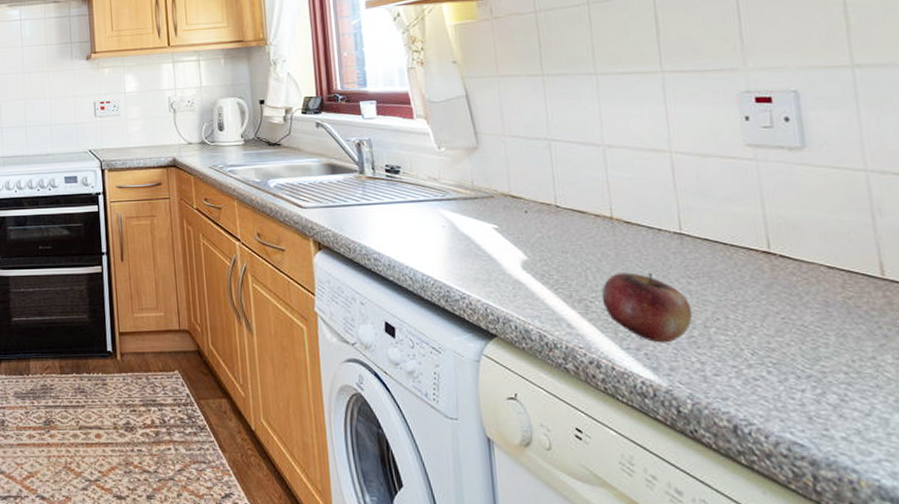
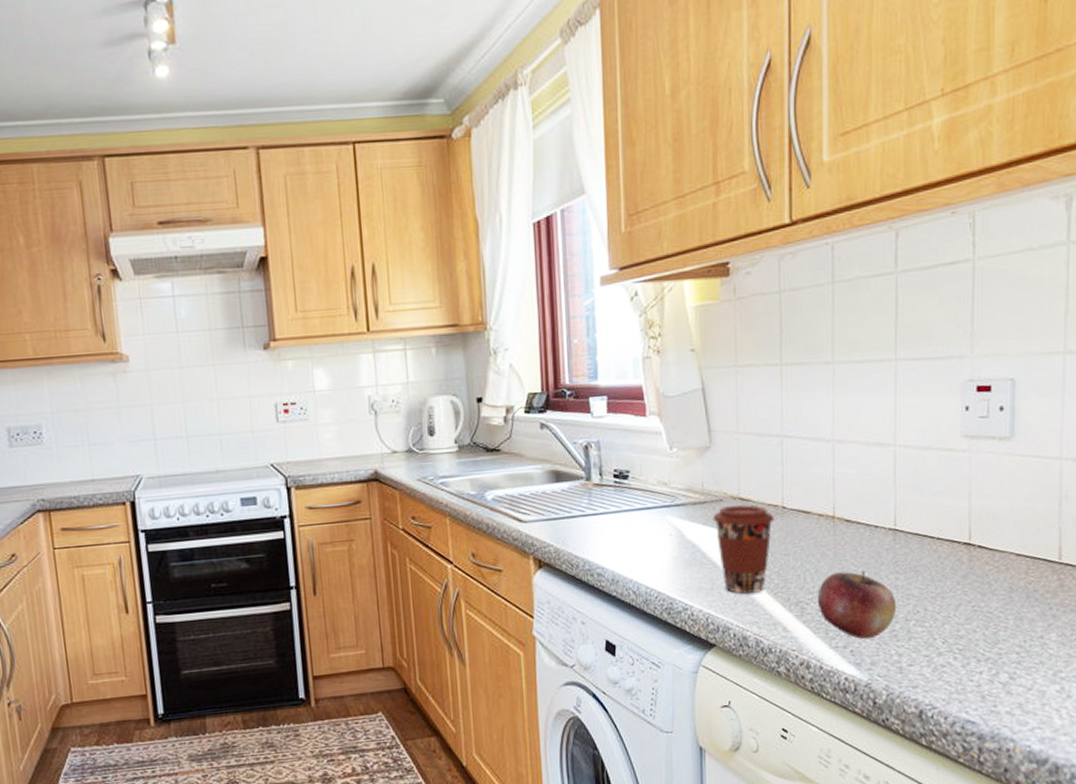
coffee cup: none [484,202,549,287] -> present [712,505,775,594]

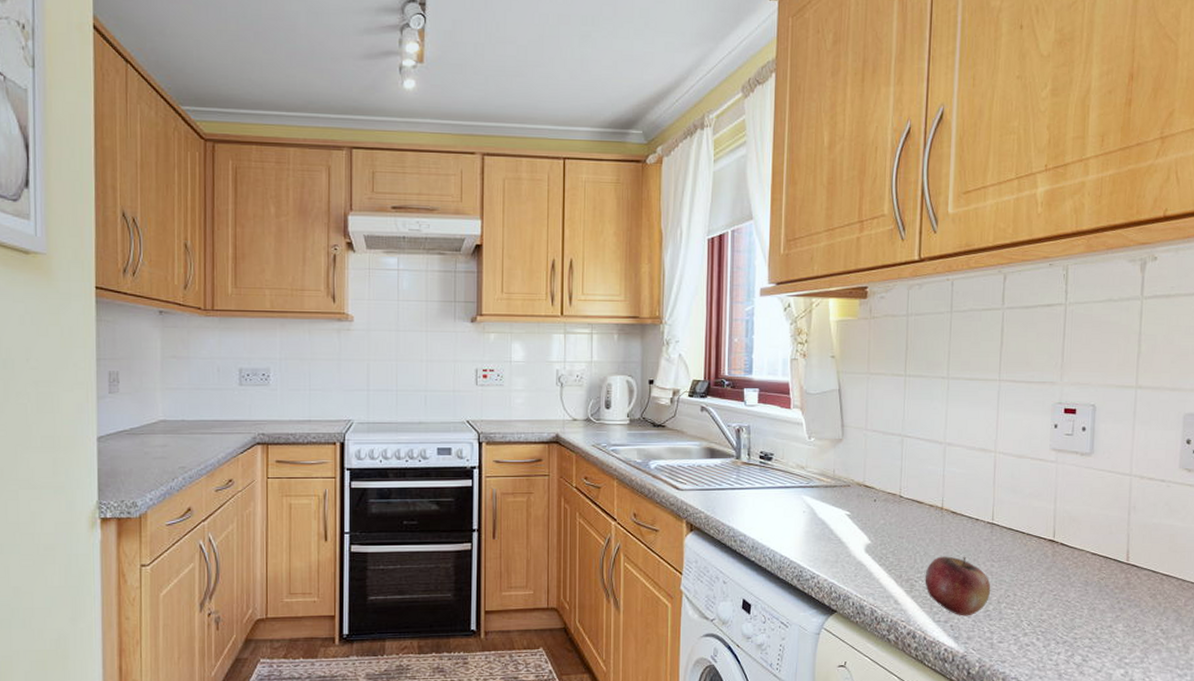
coffee cup: present [712,505,775,594] -> none [841,491,893,568]

